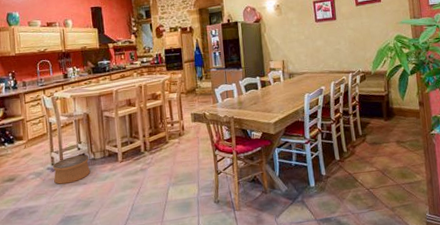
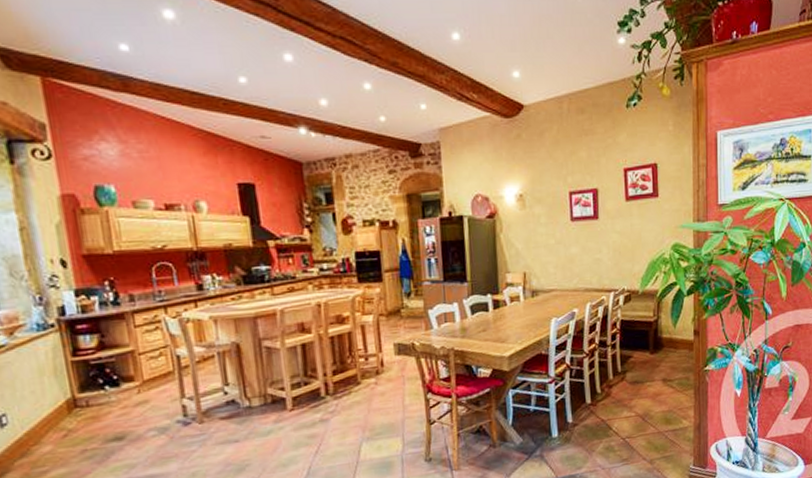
woven basket: present [53,155,91,184] -> none [185,402,245,443]

